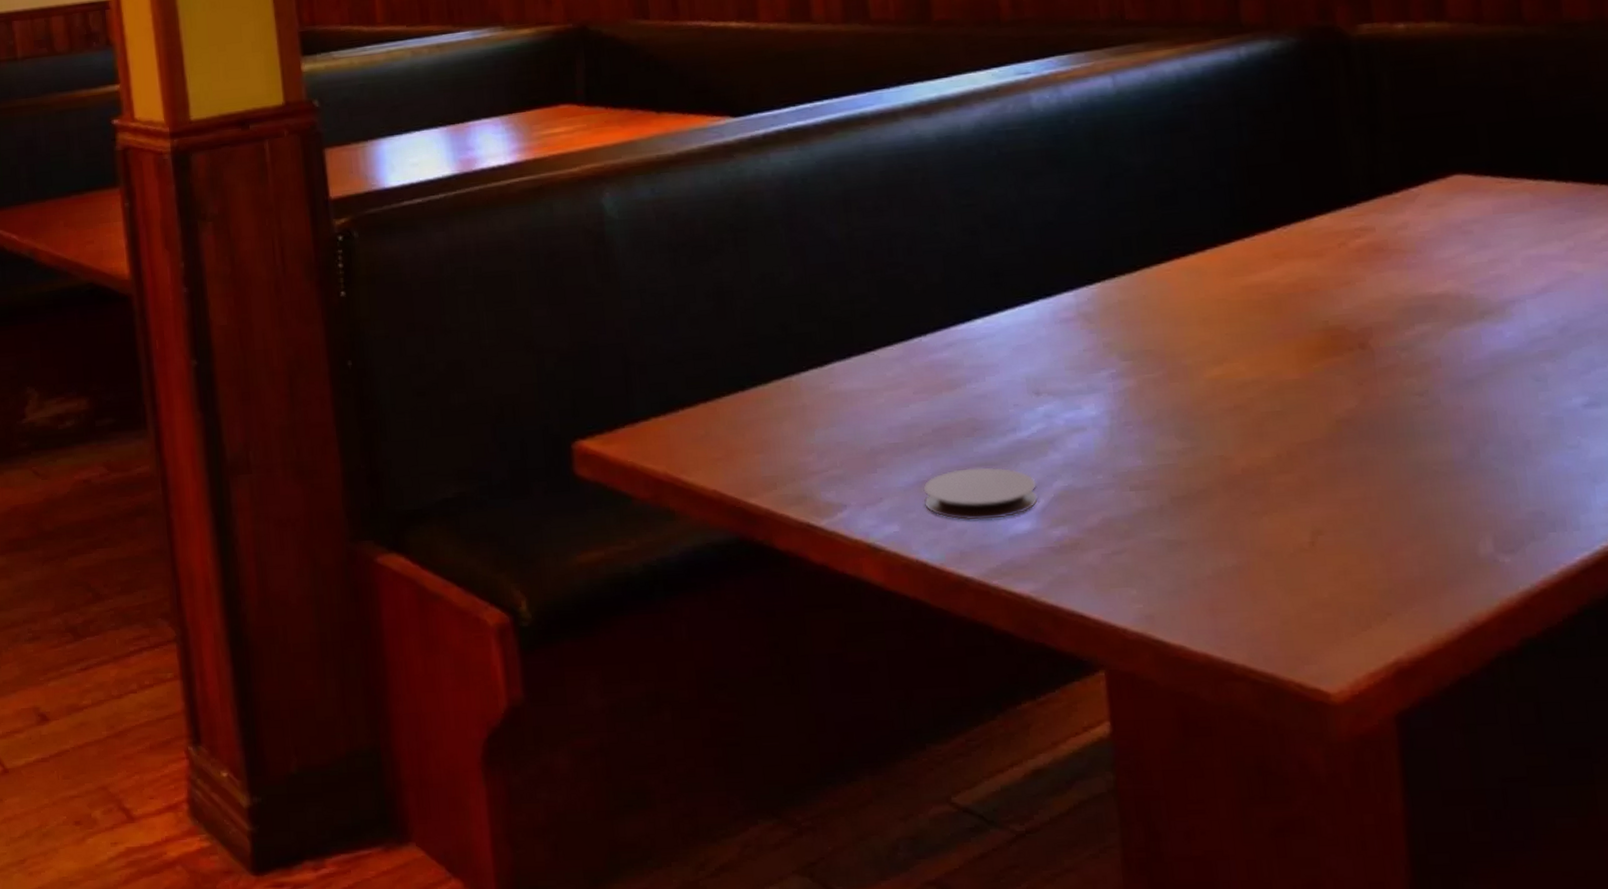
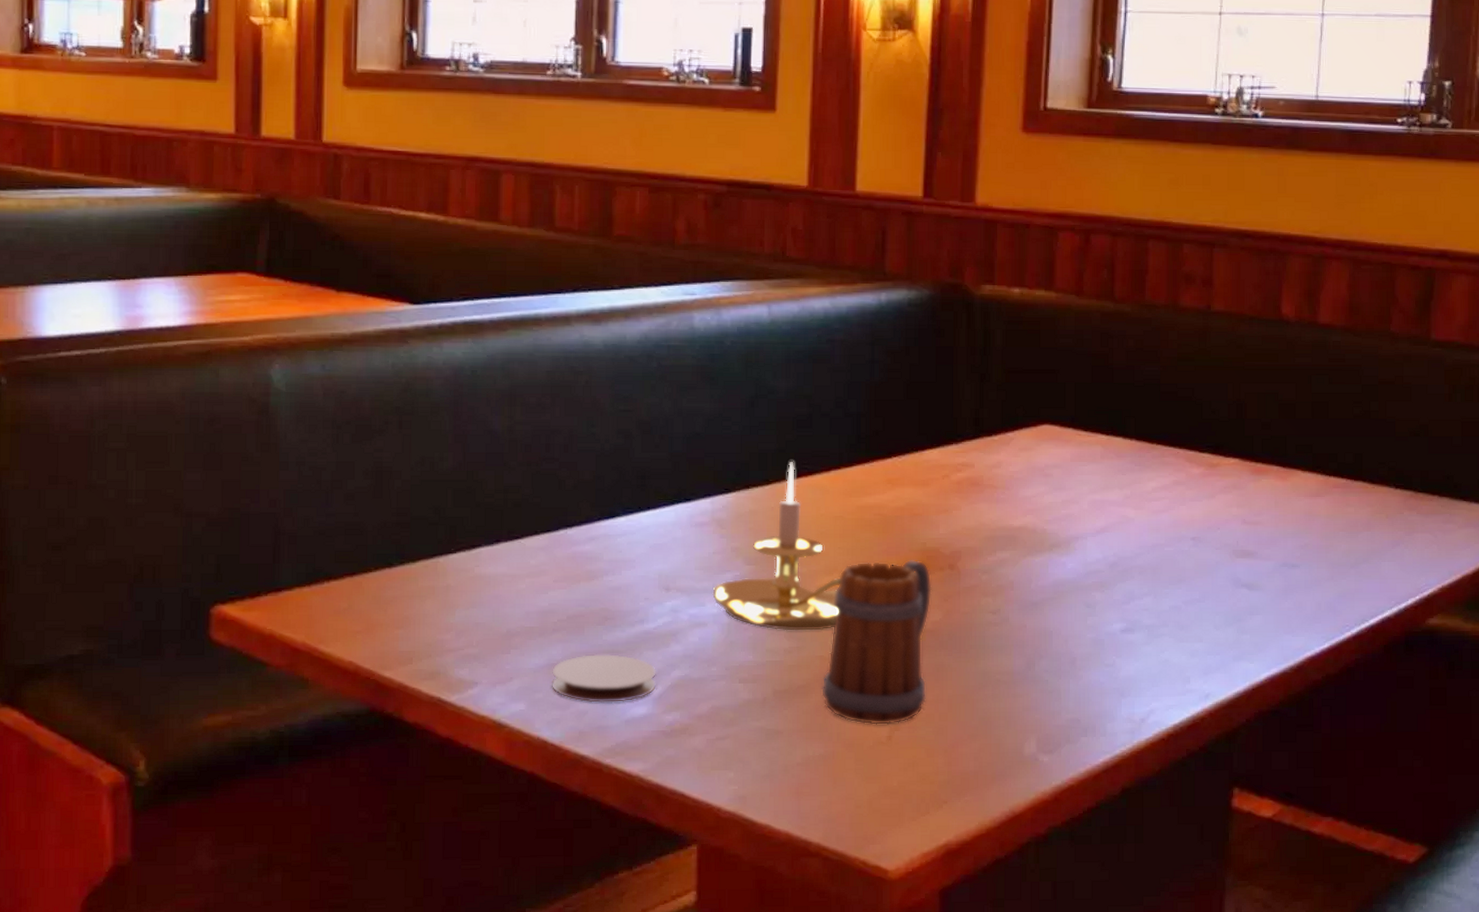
candle holder: none [1088,244,1233,430] -> present [712,462,841,631]
beer mug: none [1225,340,1352,531] -> present [820,559,932,726]

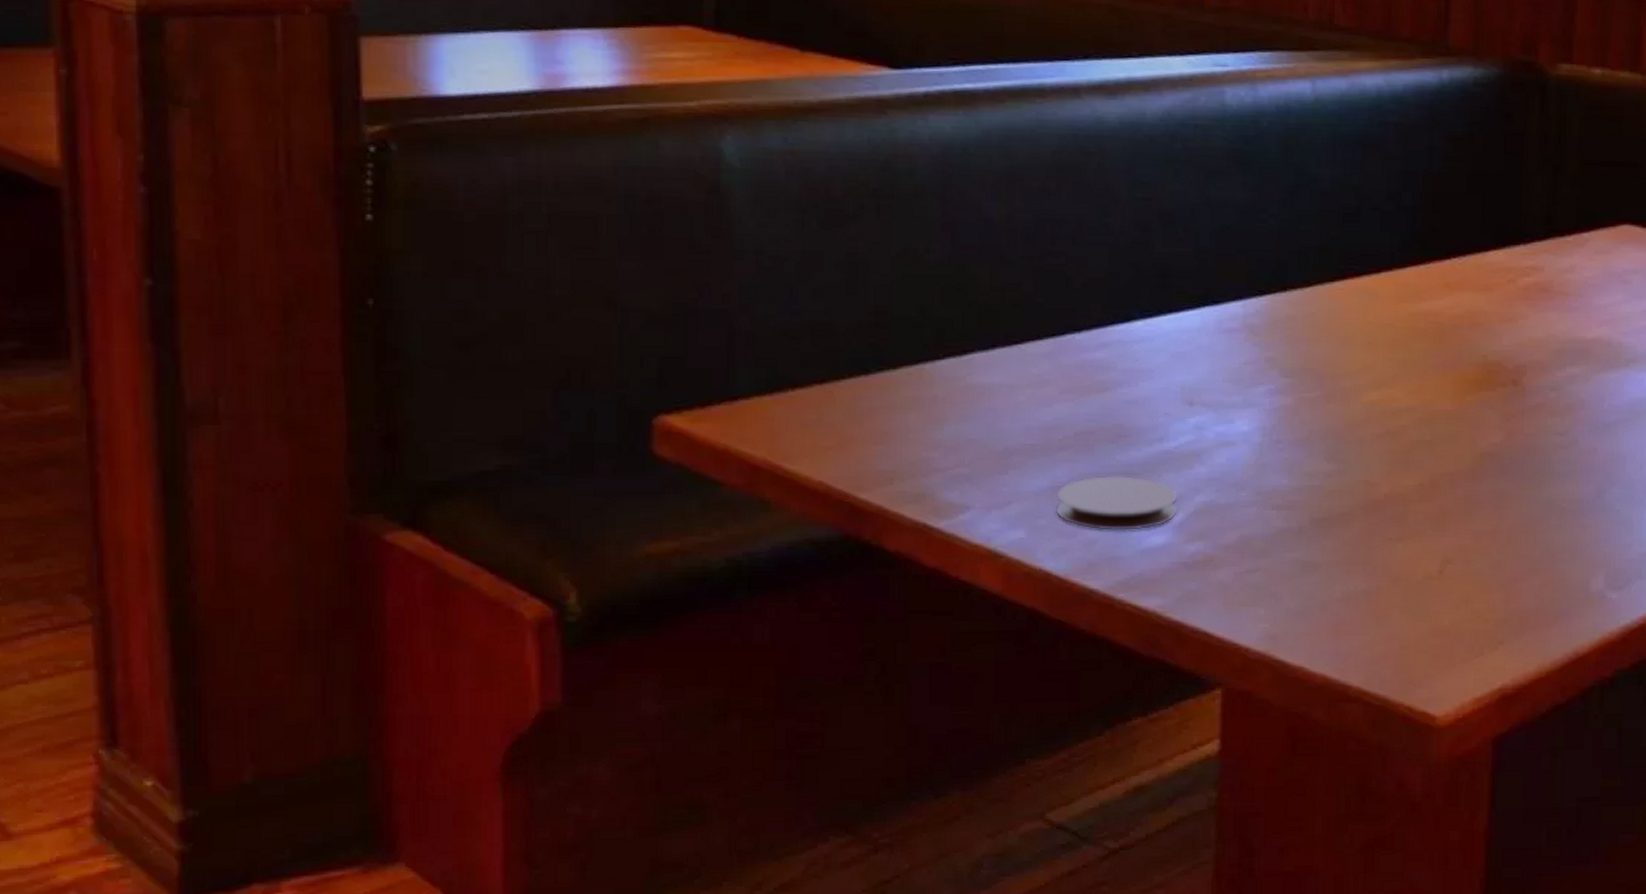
candle holder: present [712,462,841,631] -> none [1243,261,1390,452]
beer mug: present [820,559,932,726] -> none [1364,373,1493,559]

